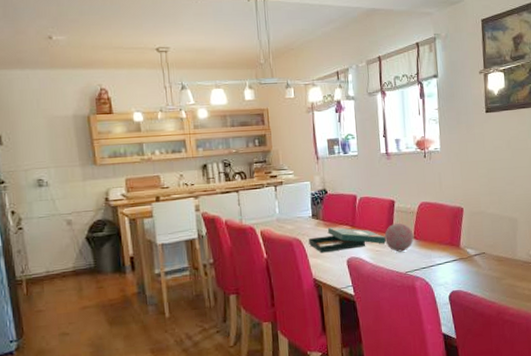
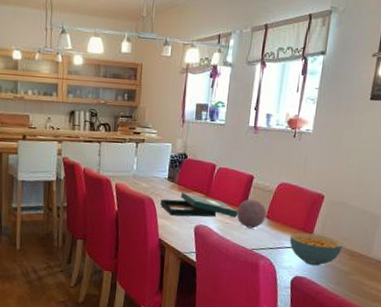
cereal bowl: none [439,246,490,278] -> present [289,233,343,266]

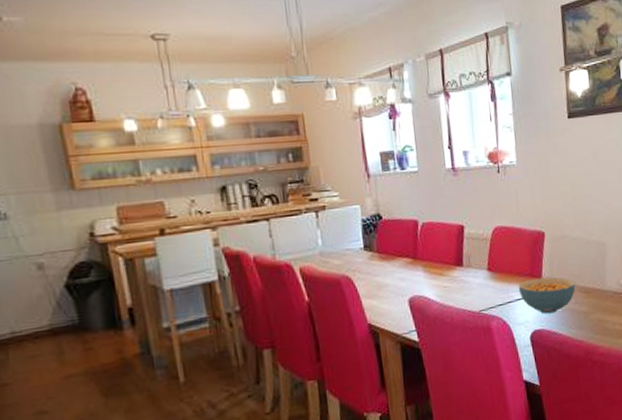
board game: present [160,192,238,218] -> none [361,260,455,293]
decorative orb: present [236,199,267,229] -> none [452,252,488,288]

